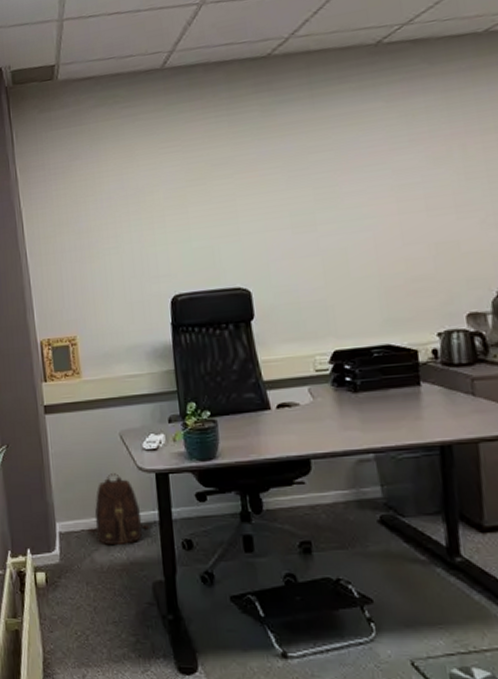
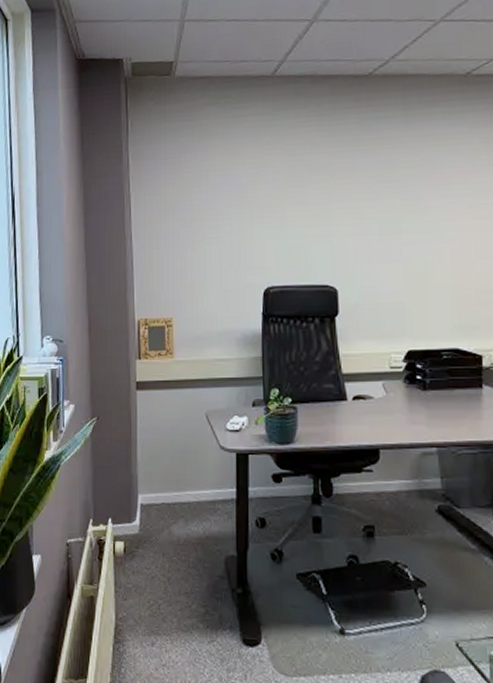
backpack: present [87,473,150,544] -> none [167,451,227,519]

